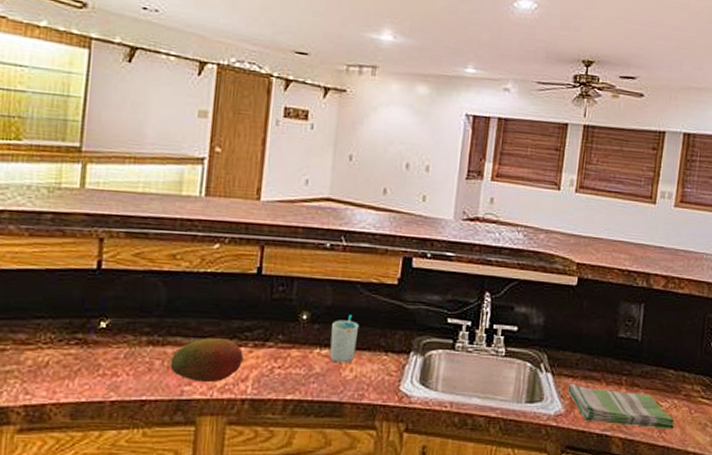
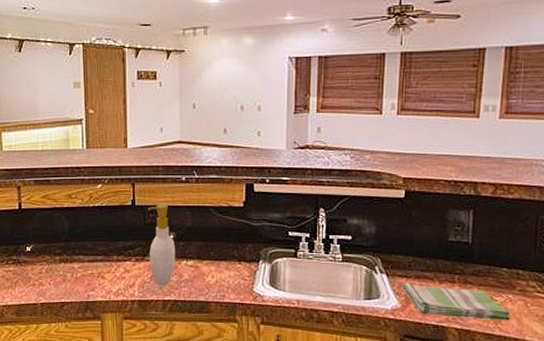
fruit: present [170,337,243,383] -> none [77,255,129,289]
soap bottle: none [271,275,308,381] -> present [147,204,176,286]
cup: present [329,314,360,363] -> none [194,233,216,271]

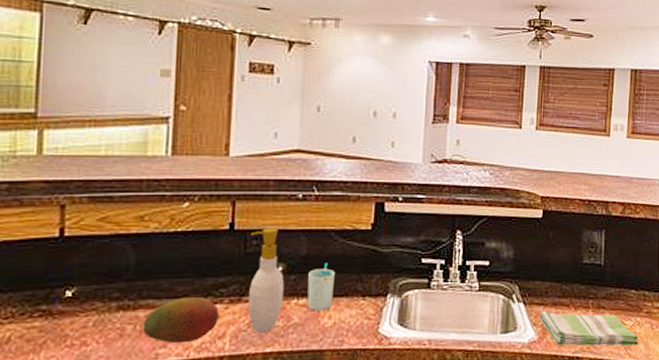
fruit: none [77,255,129,289] -> present [143,296,219,344]
cup: none [194,233,216,271] -> present [307,262,336,312]

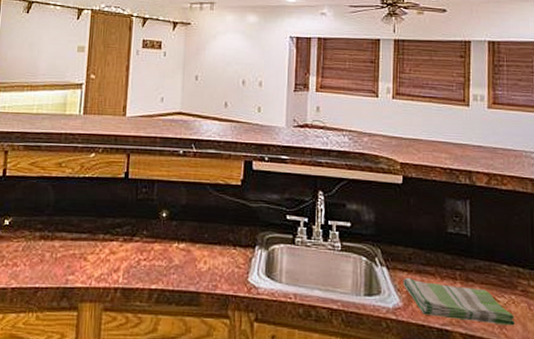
fruit: present [143,296,219,344] -> none [57,232,115,273]
soap bottle: present [248,228,285,334] -> none [138,178,168,272]
cup: present [307,262,336,312] -> none [186,212,210,256]

